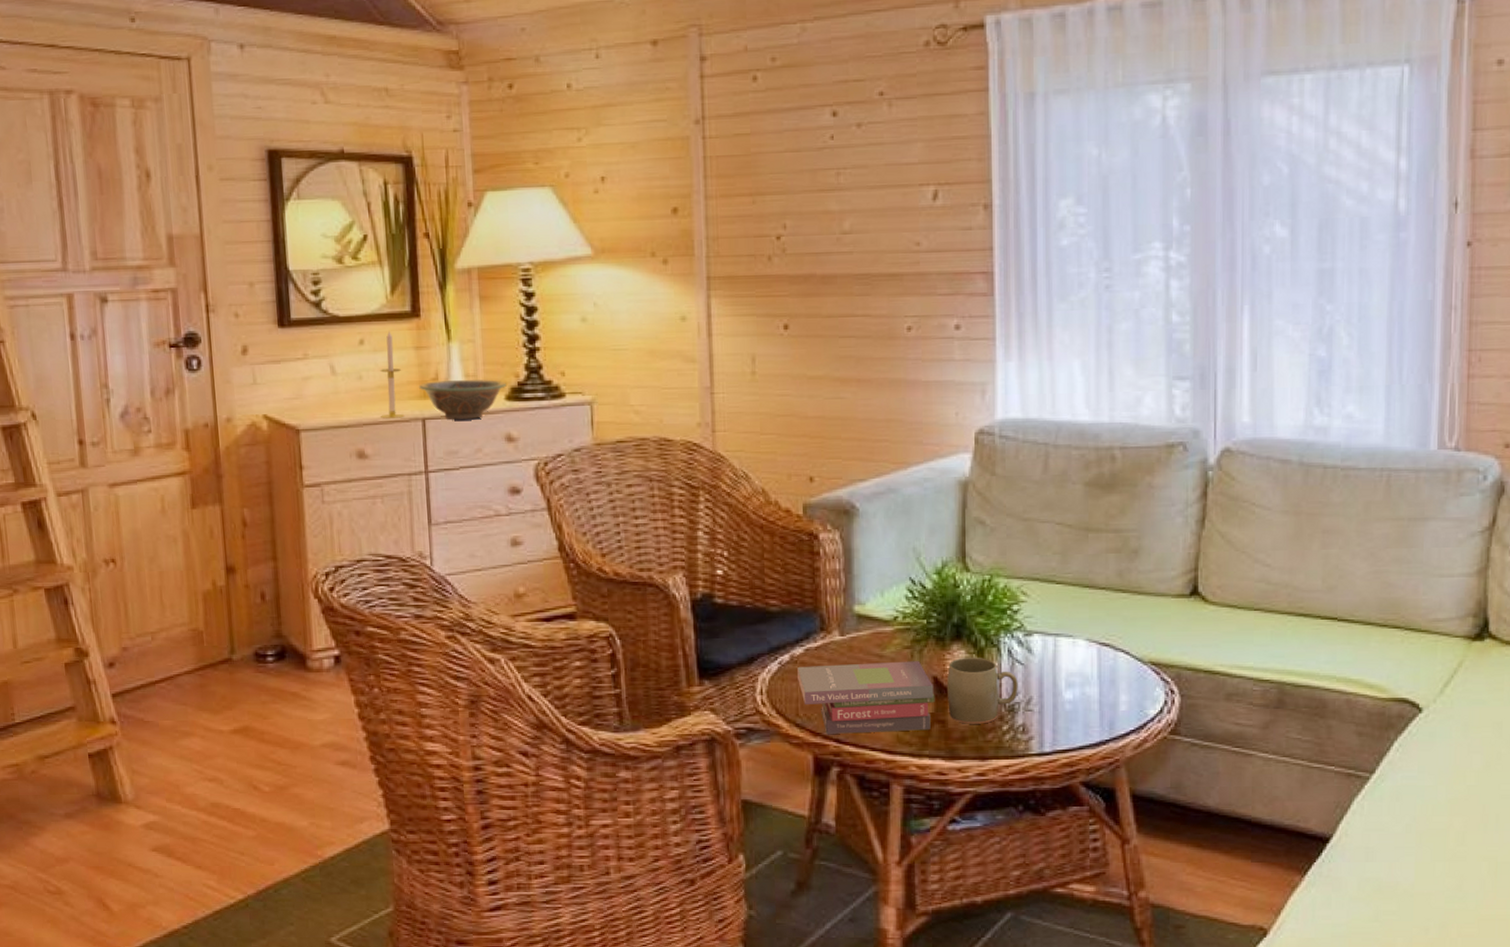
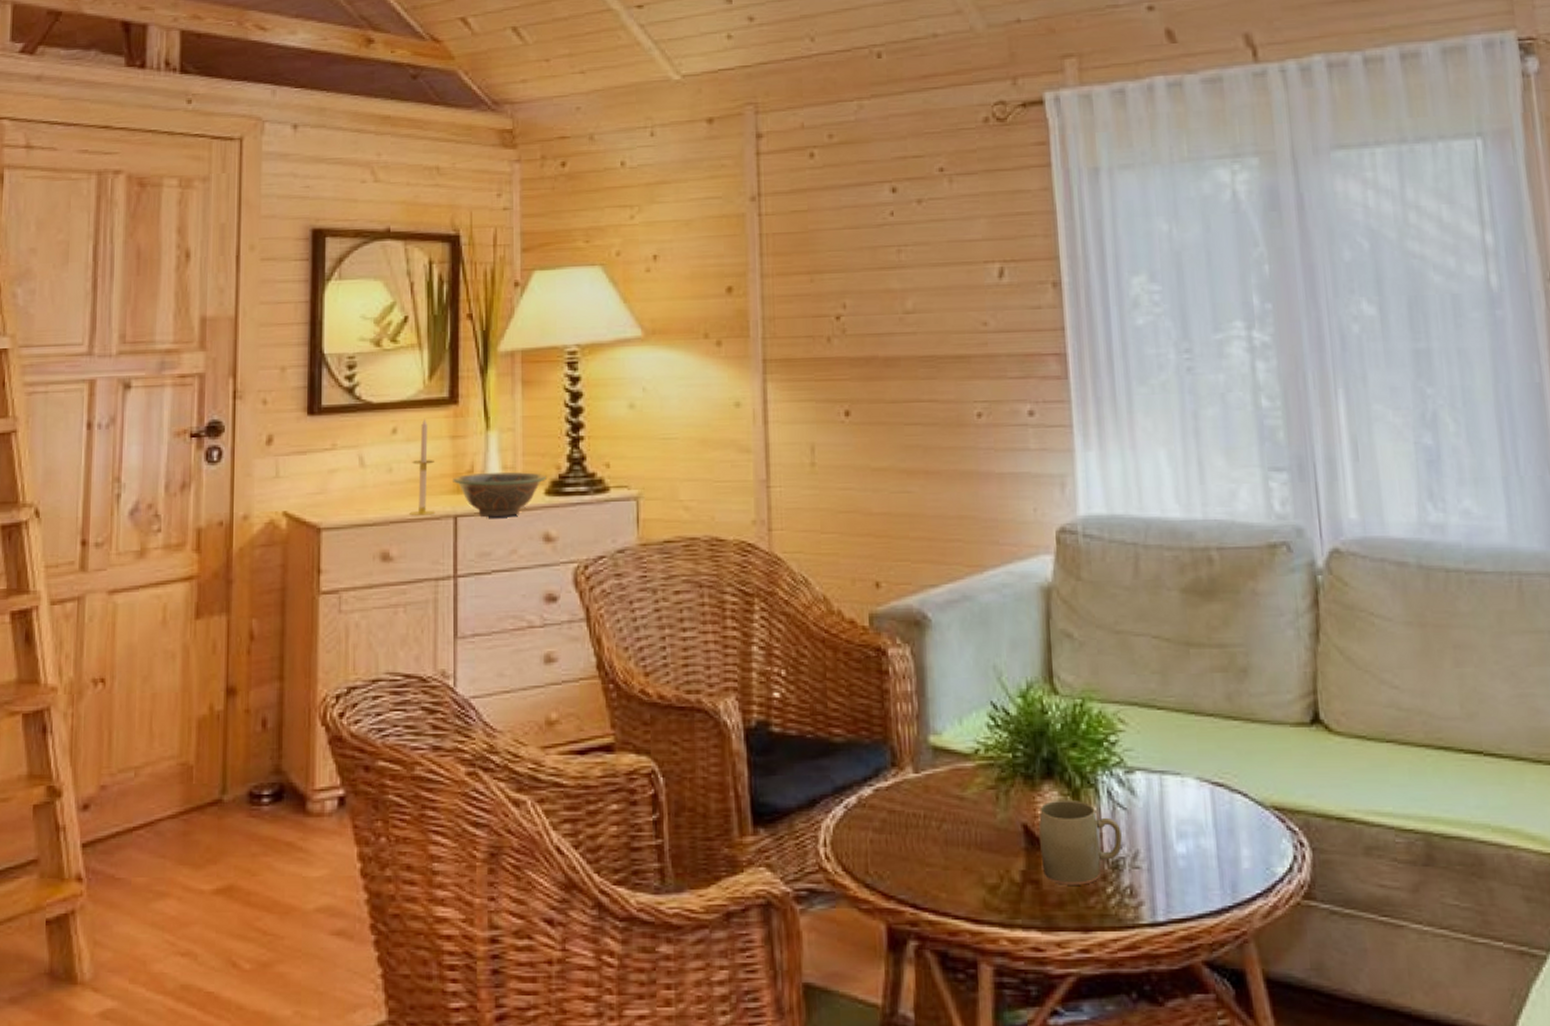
books: present [797,661,935,734] -> none [866,804,1027,897]

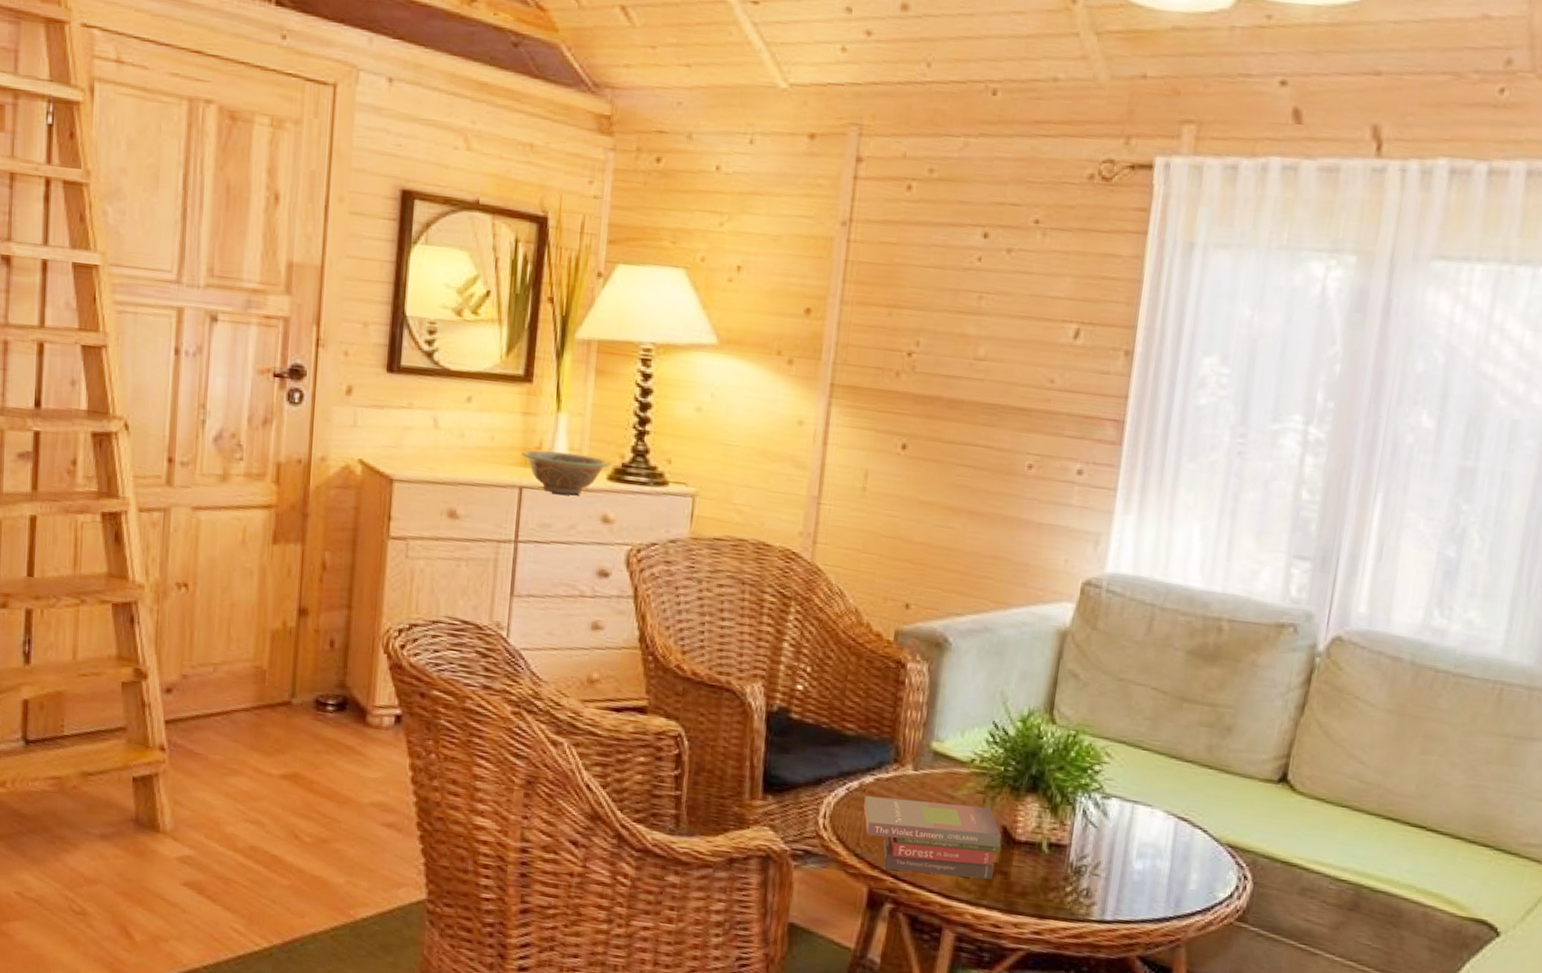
candle: present [409,419,436,516] -> none [478,392,505,483]
books: none [866,804,1027,897] -> present [863,795,1002,880]
mug: present [1038,799,1122,885] -> none [1013,811,1089,882]

